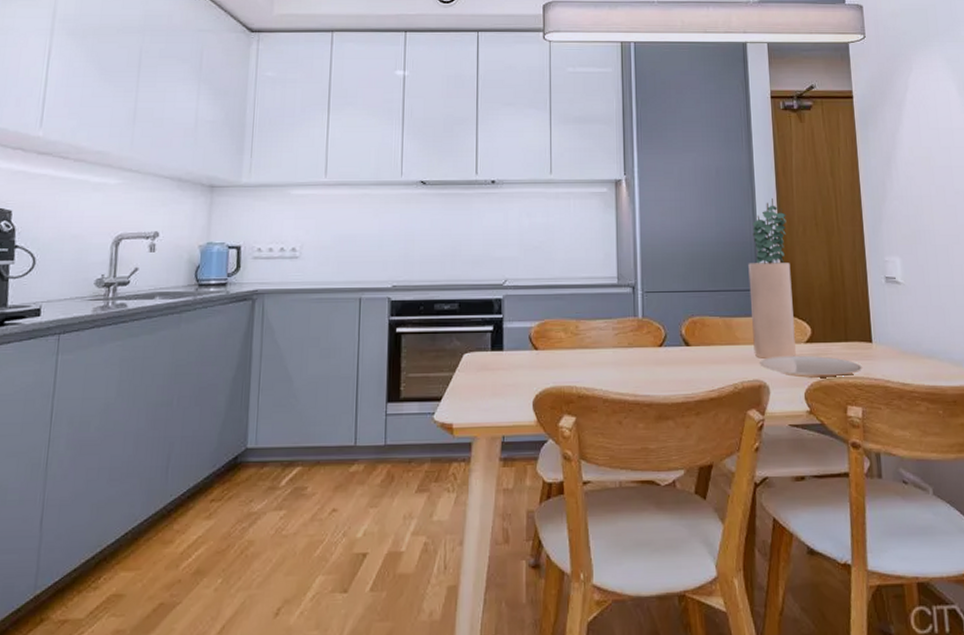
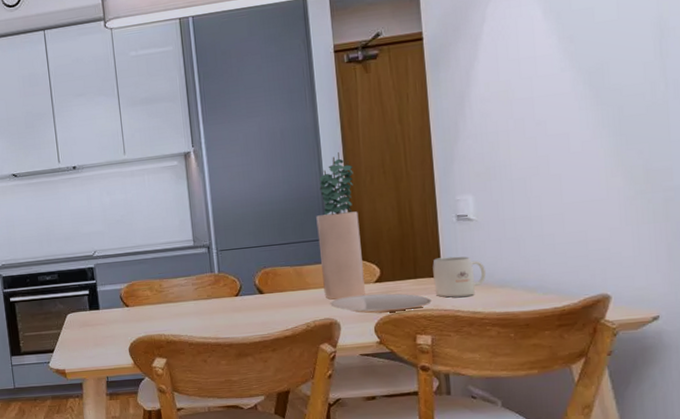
mug: none [863,320,915,365] -> present [432,256,487,298]

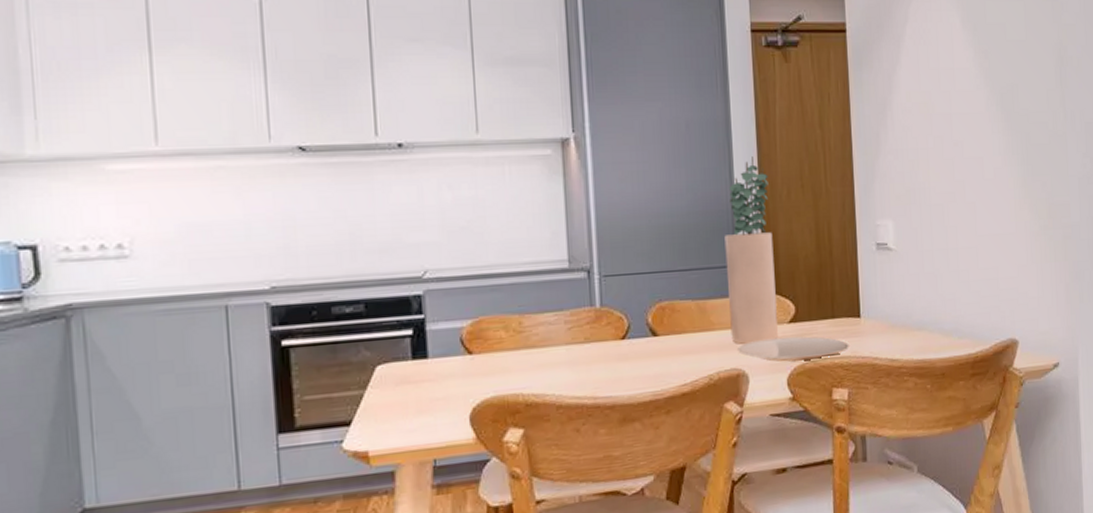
mug: present [432,256,487,298] -> none [851,292,905,342]

